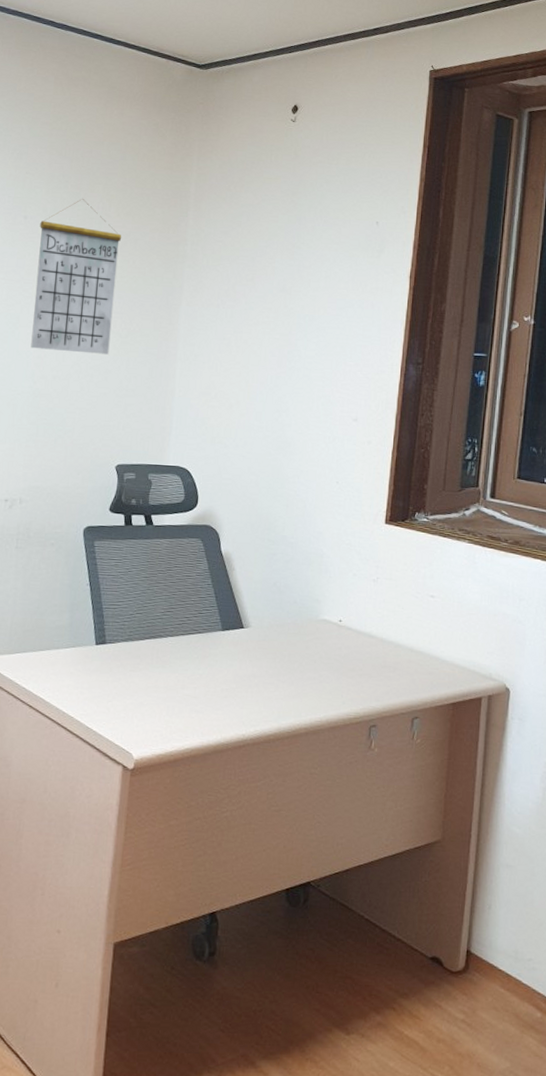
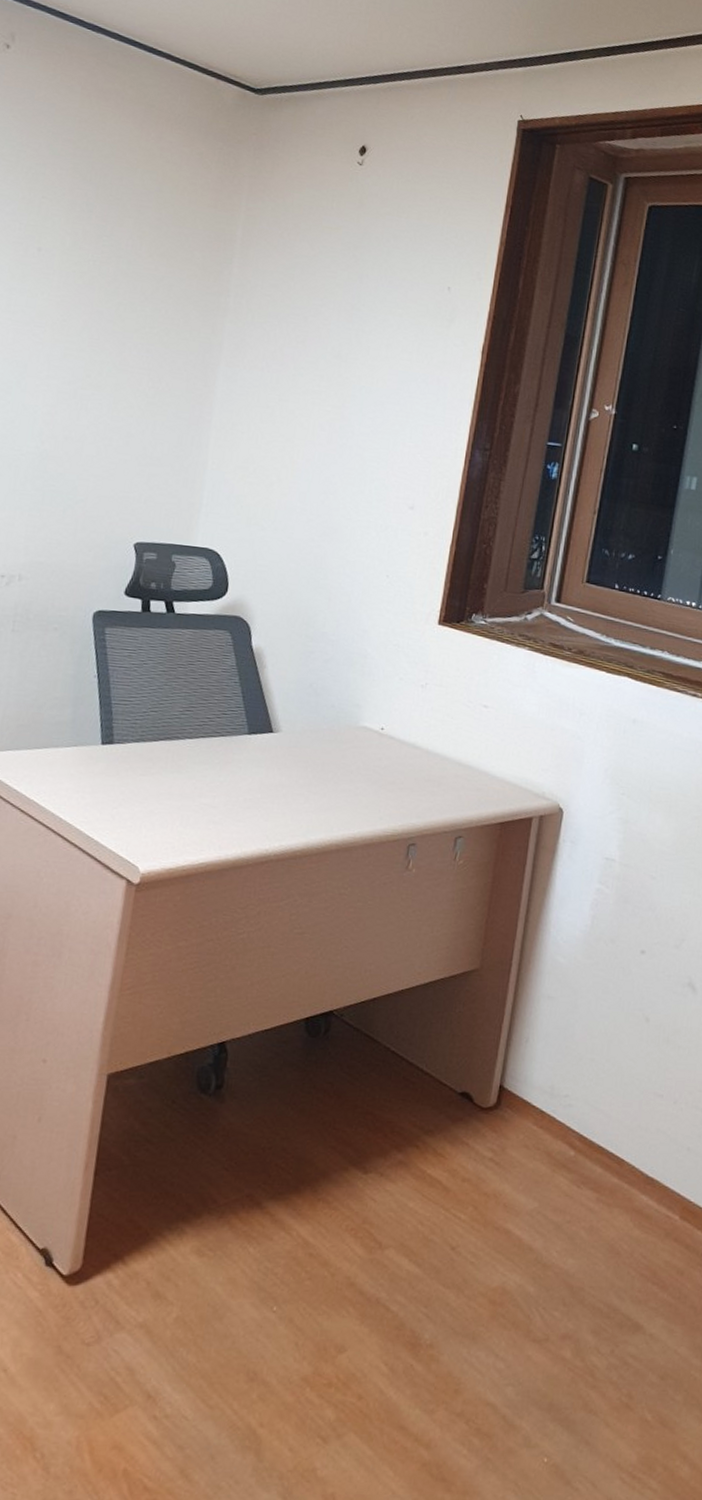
calendar: present [31,198,122,355] -> none [39,232,154,416]

